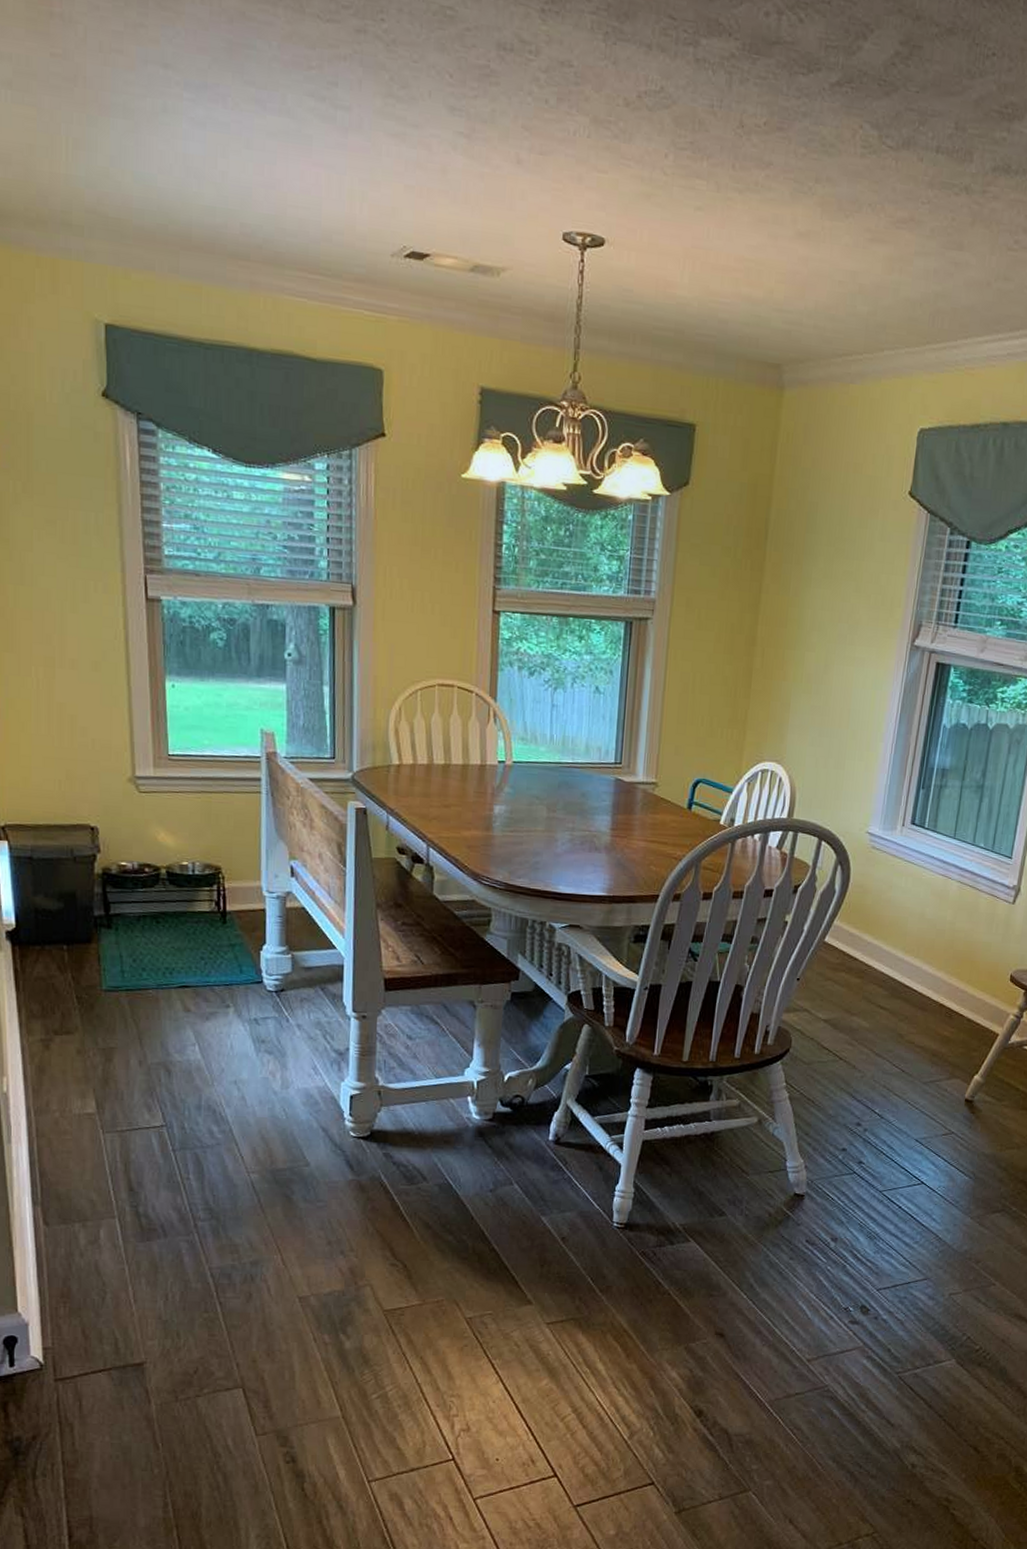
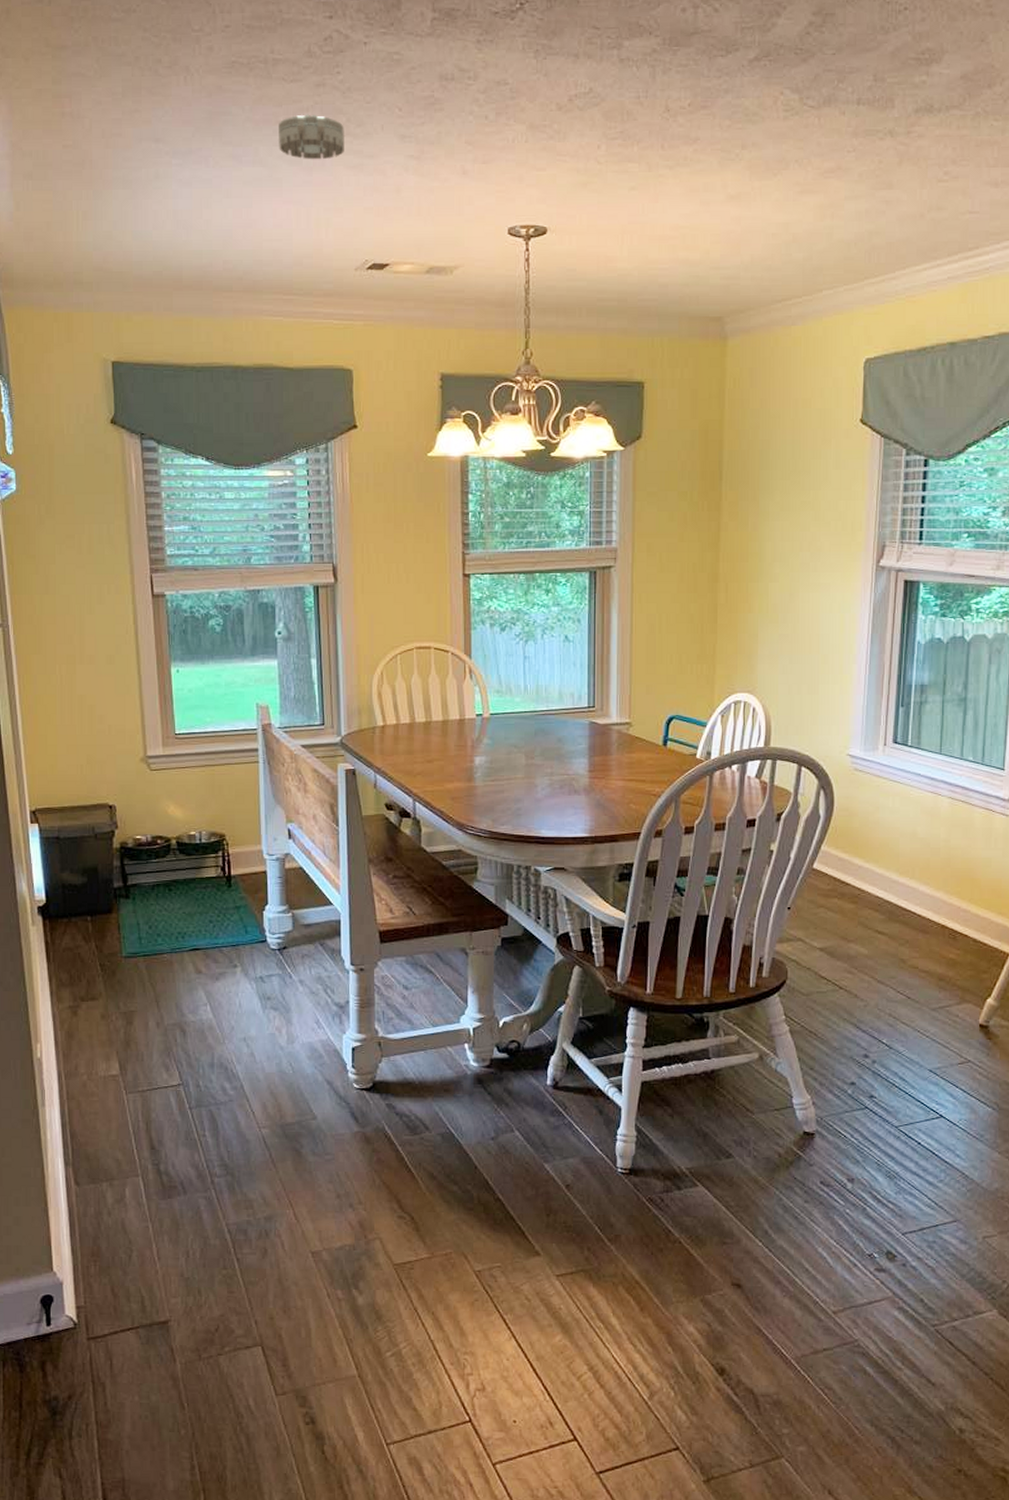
smoke detector: none [310,62,387,122] -> present [279,114,344,160]

